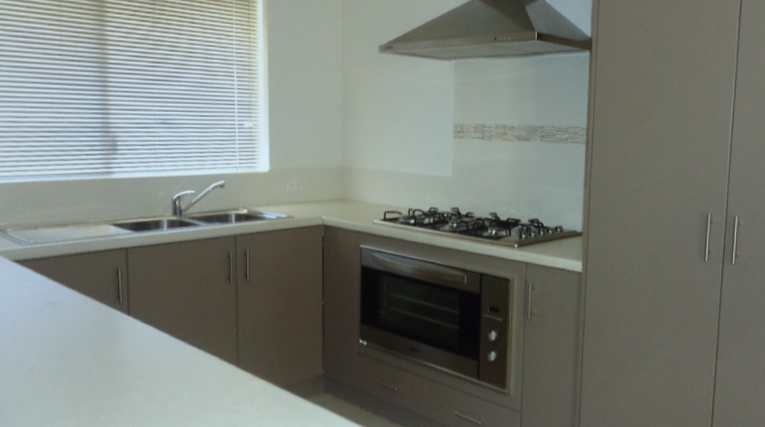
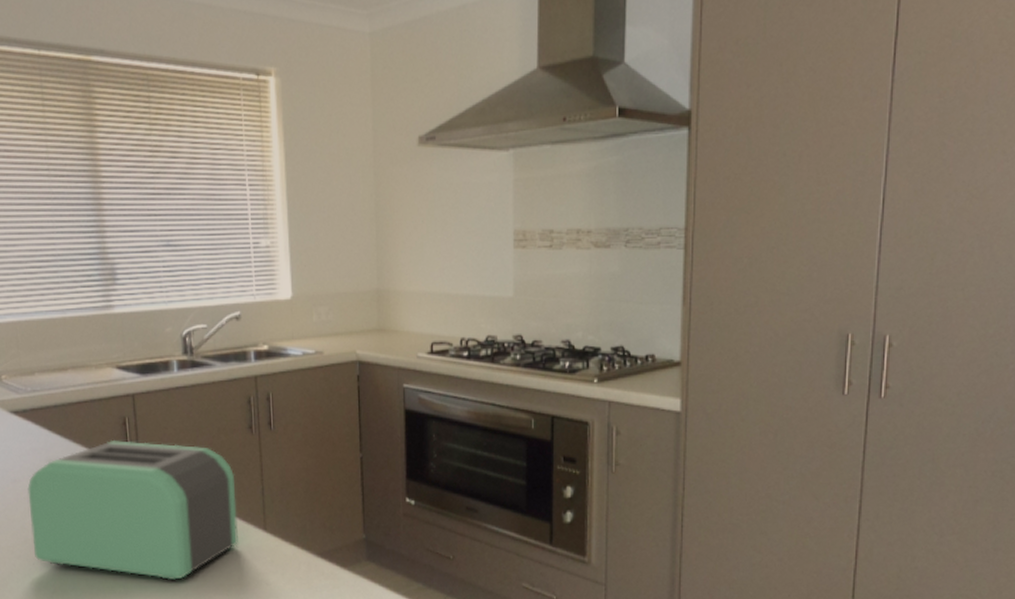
toaster: none [25,288,214,411] -> present [27,441,238,581]

